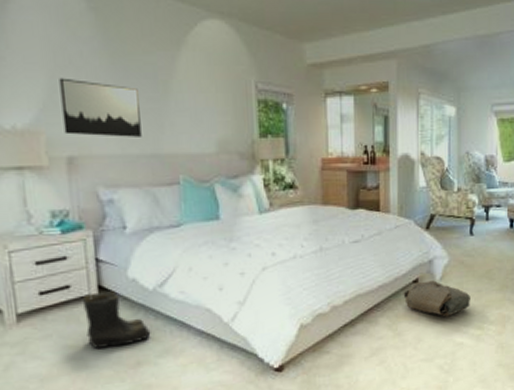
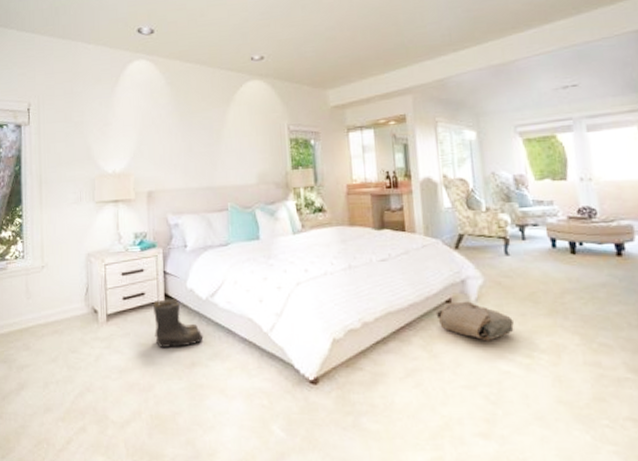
wall art: present [59,78,142,137] -> none [145,134,200,175]

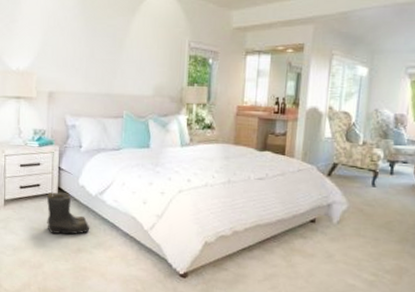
bag: present [436,301,514,341] -> none [299,222,367,259]

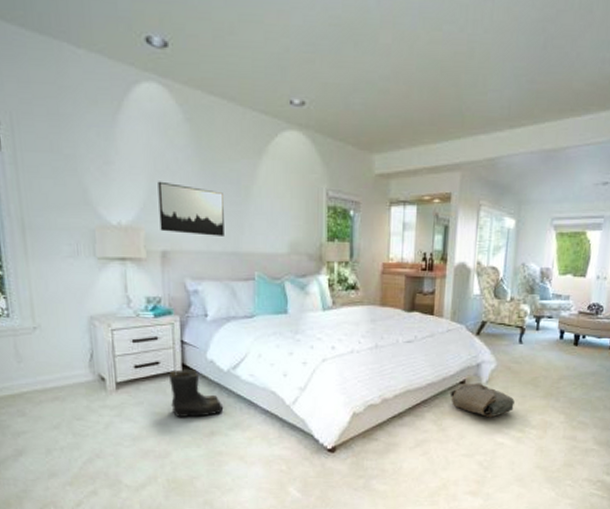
wall art: none [49,35,101,80] -> present [157,181,224,236]
bag: none [299,222,367,259] -> present [449,383,514,418]

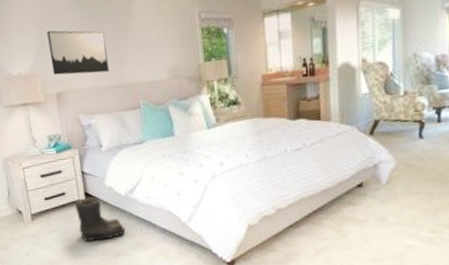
bag: present [449,383,514,418] -> none [347,184,421,220]

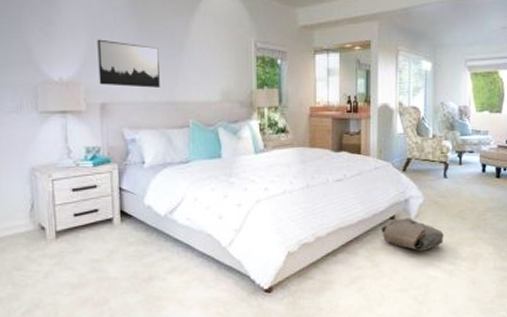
boots: present [75,197,126,241] -> none [108,215,161,263]
bag: none [347,184,421,220] -> present [381,218,444,252]

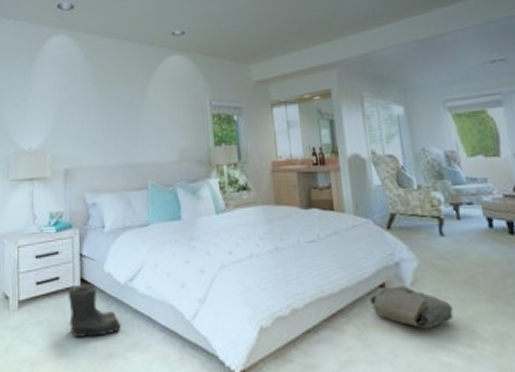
wall art: present [97,39,160,88] -> none [63,109,119,152]
boots: none [108,215,161,263] -> present [69,284,121,337]

